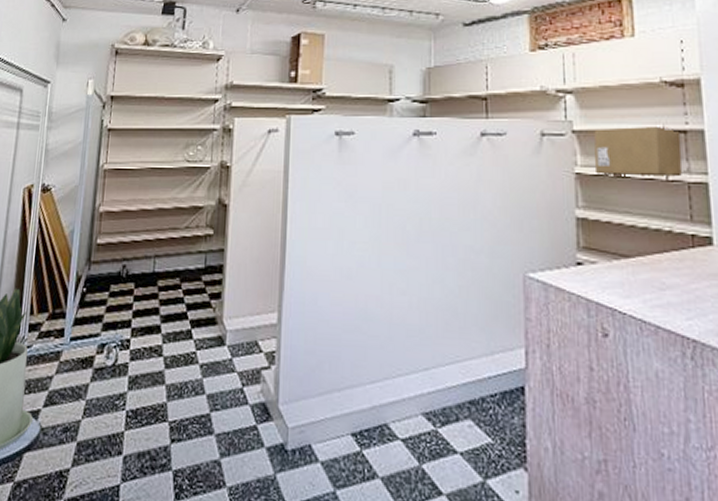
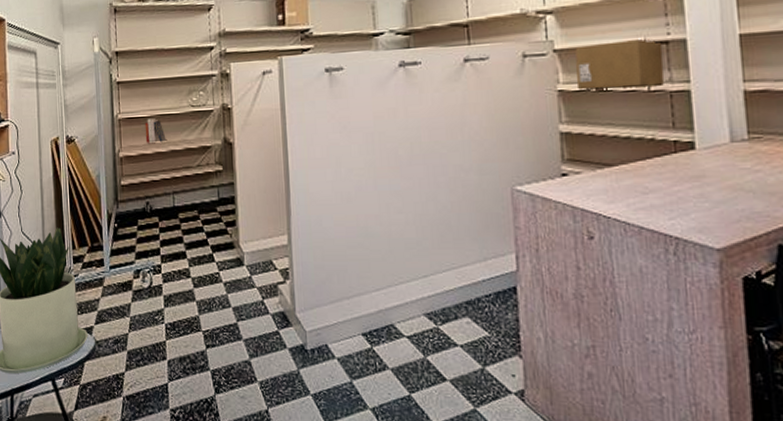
books: none [131,172,155,199] -> present [145,118,166,143]

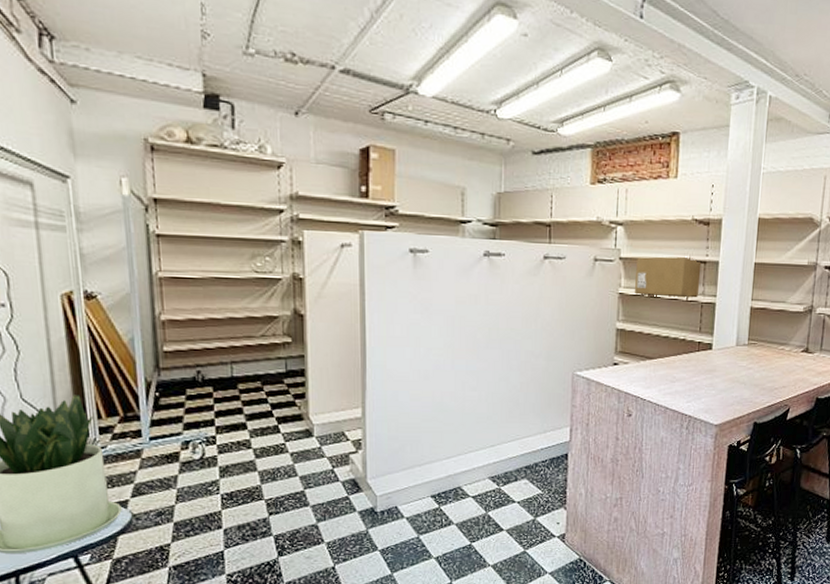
books: present [145,118,166,143] -> none [195,281,223,308]

